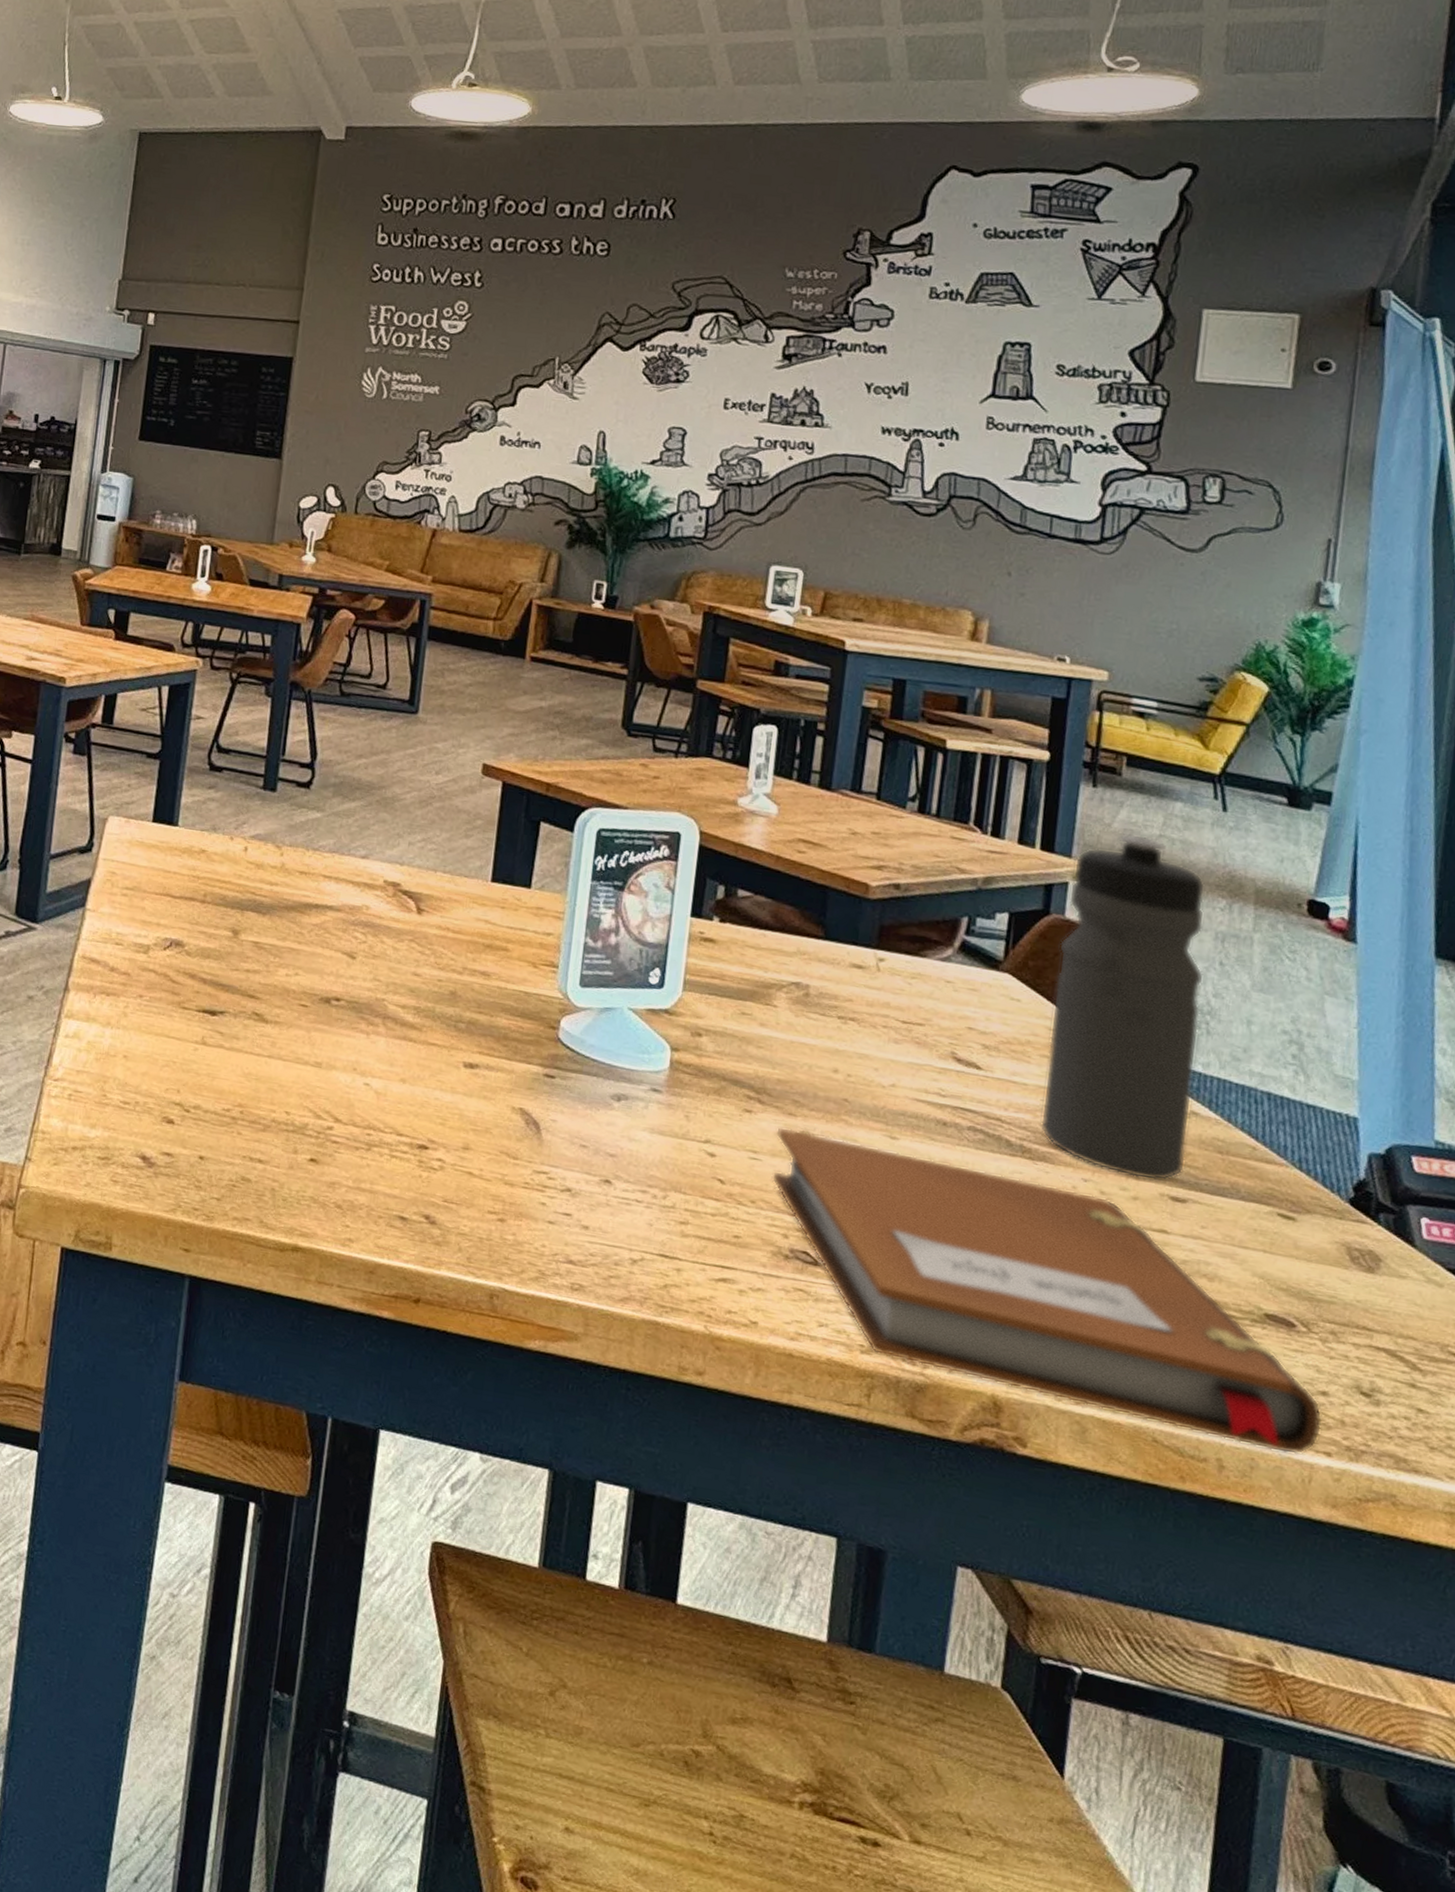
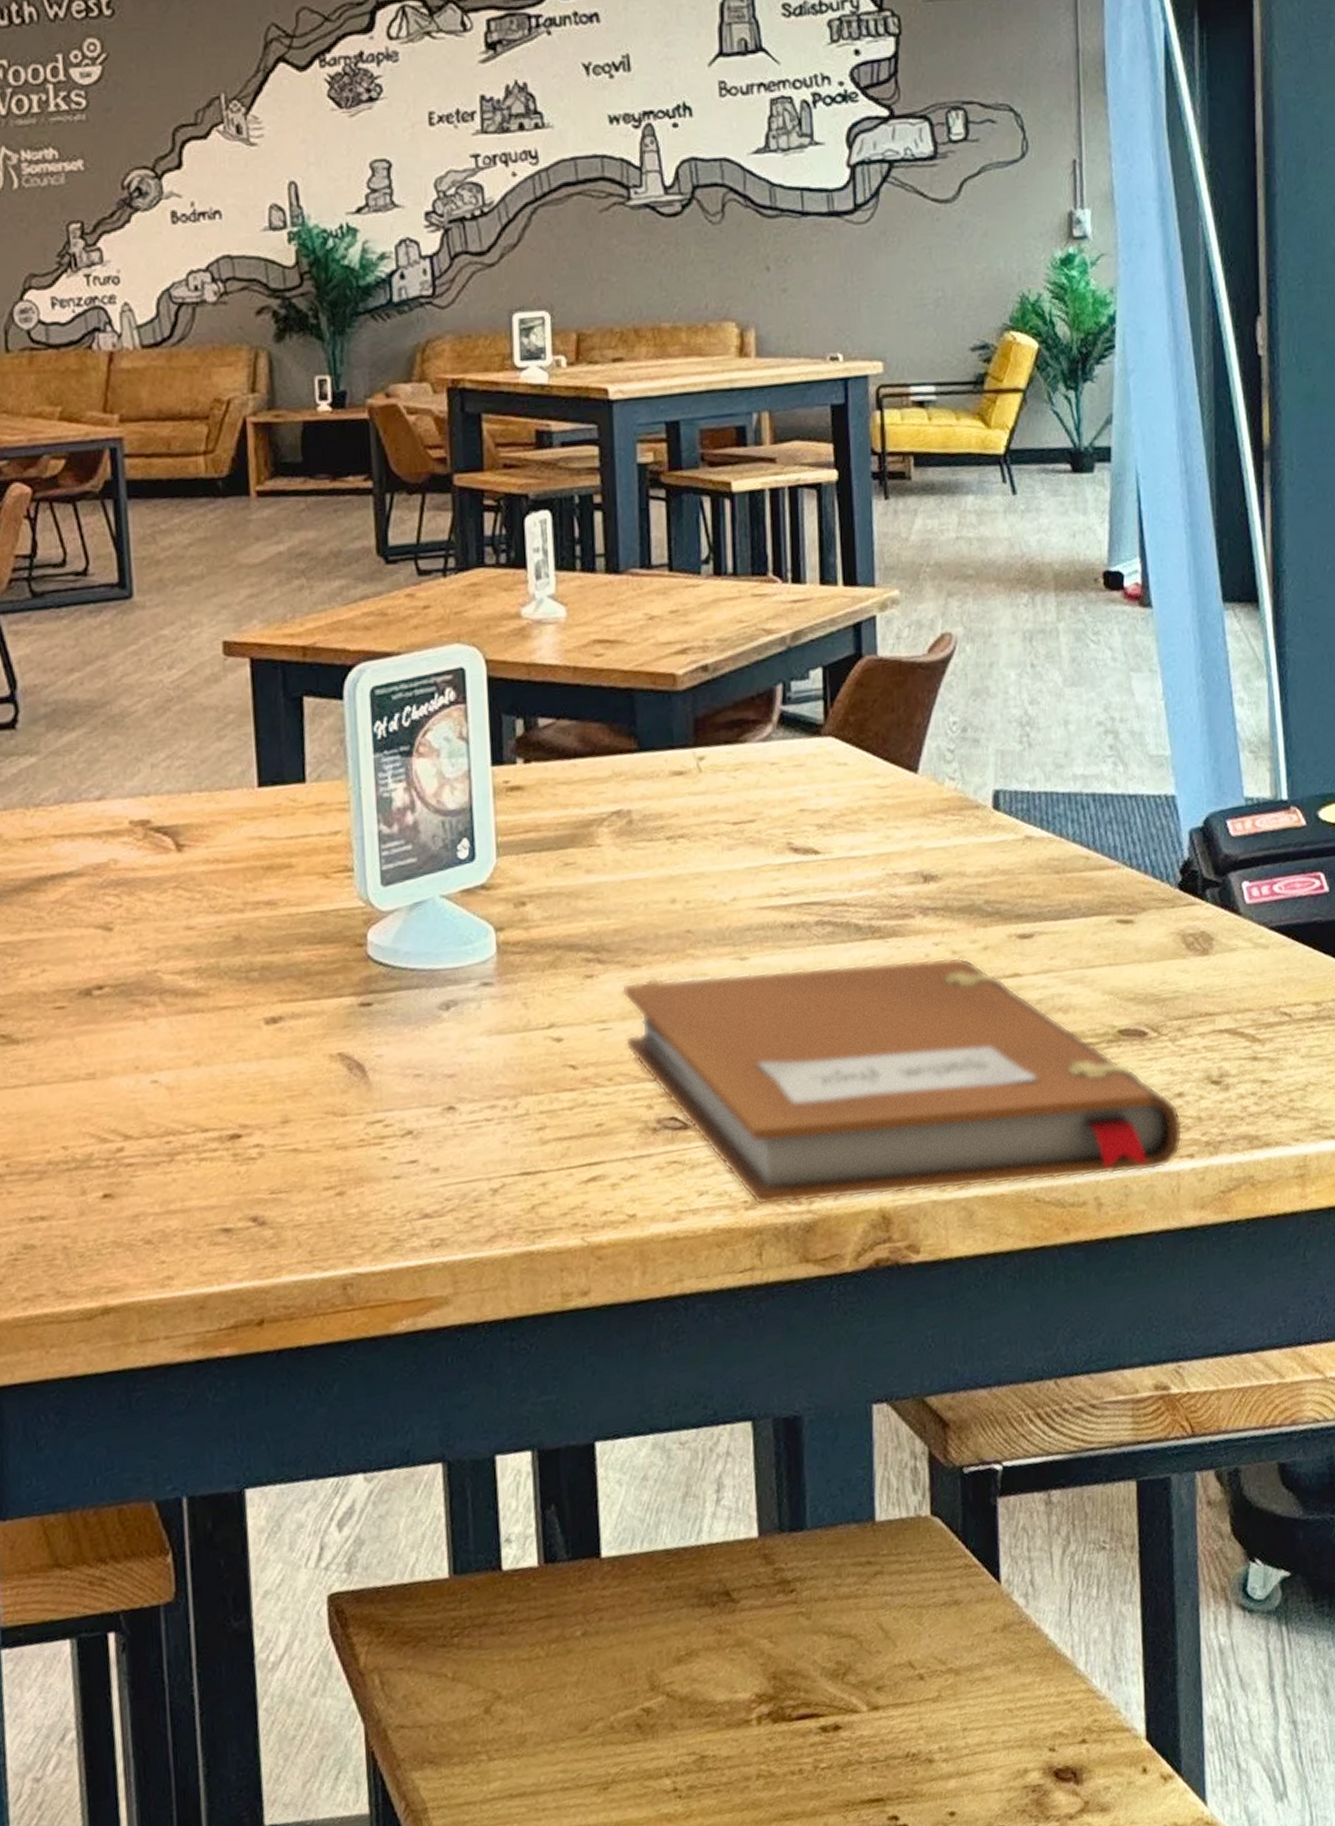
water bottle: present [1040,833,1206,1181] -> none [876,542,1027,927]

